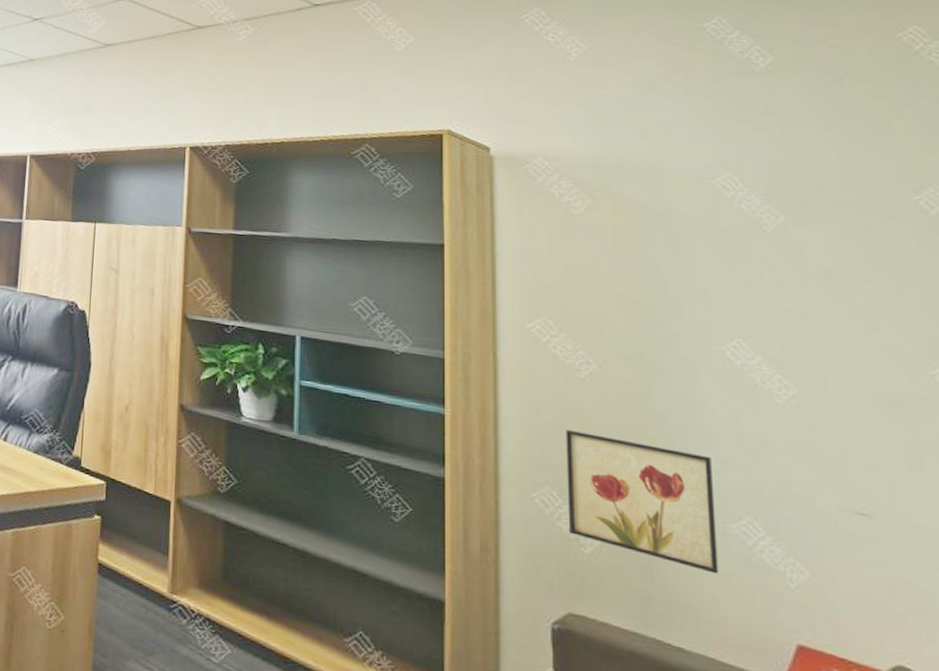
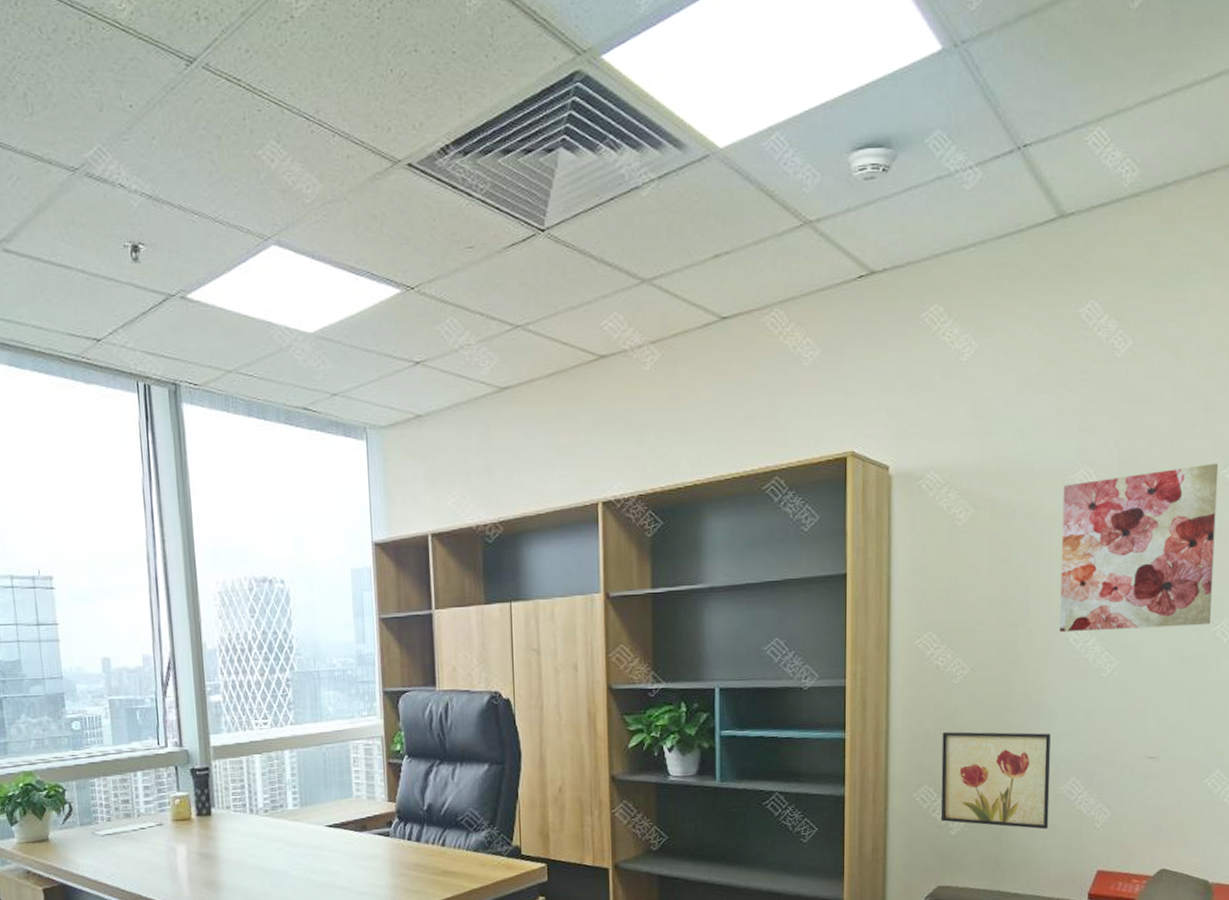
wall art: none [701,187,926,367] -> present [1059,463,1219,633]

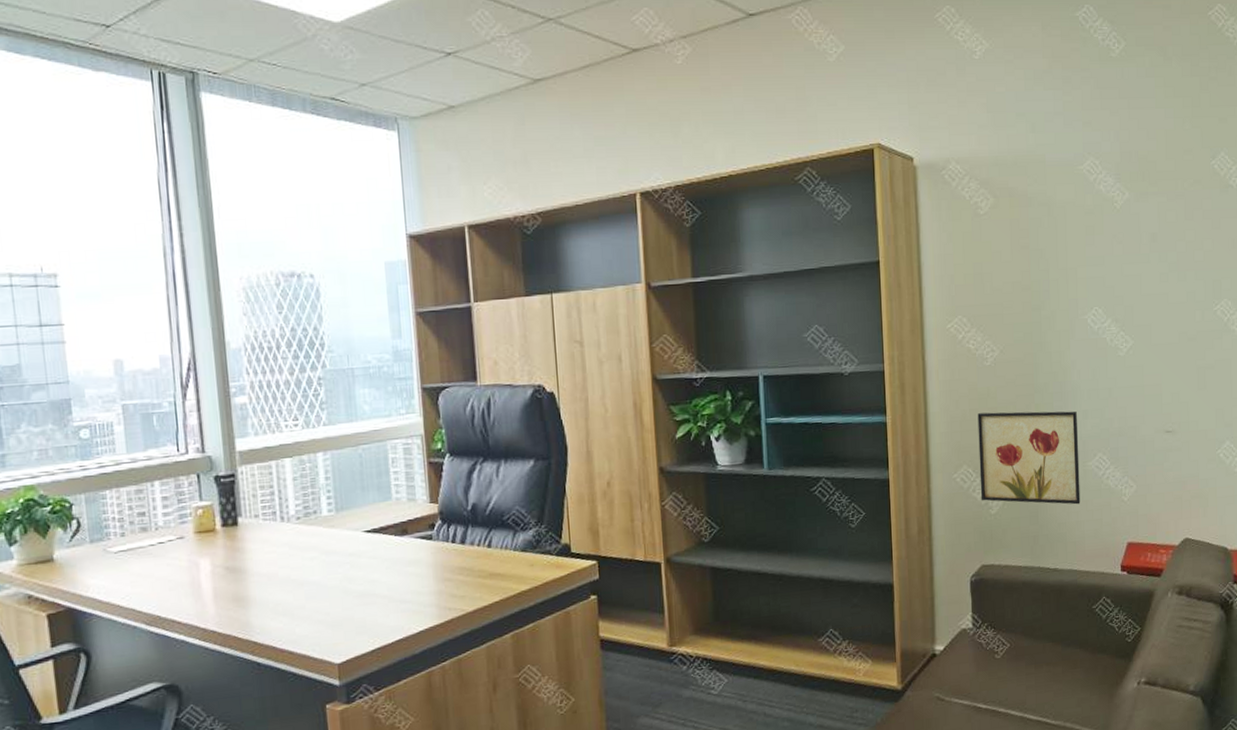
wall art: present [1059,463,1219,633] -> none [1073,155,1212,315]

